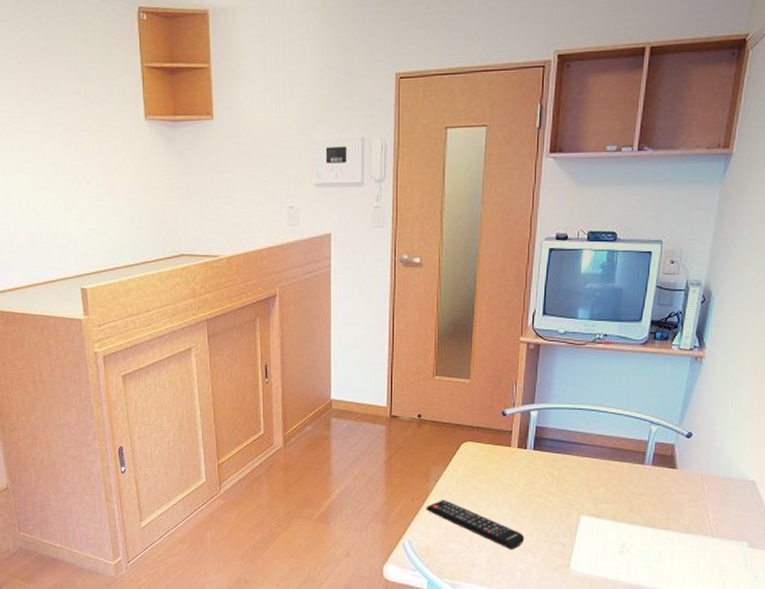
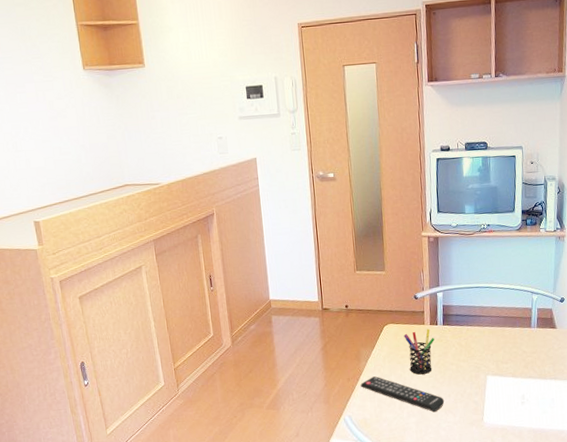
pen holder: none [484,452,522,504] -> present [404,329,435,375]

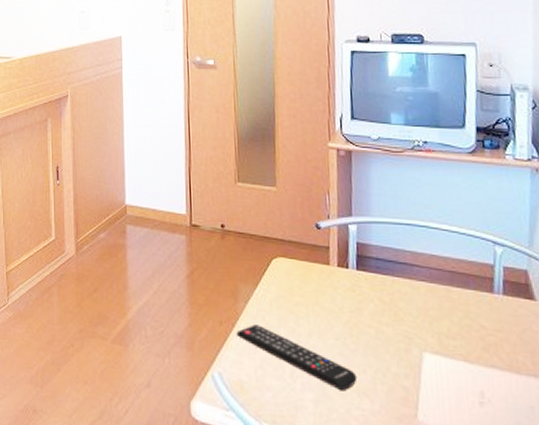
pen holder: present [404,329,435,375] -> none [299,271,345,334]

